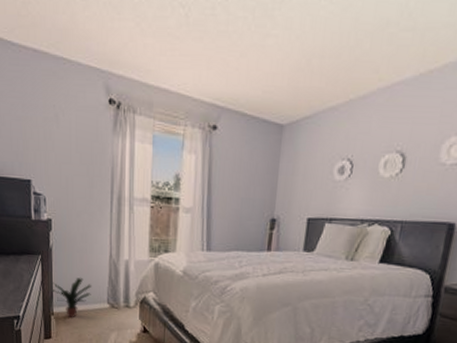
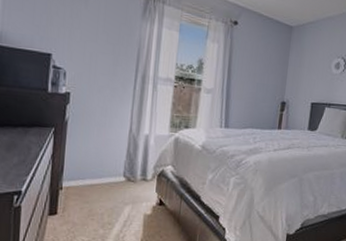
potted plant: present [50,278,92,318] -> none [62,151,109,193]

